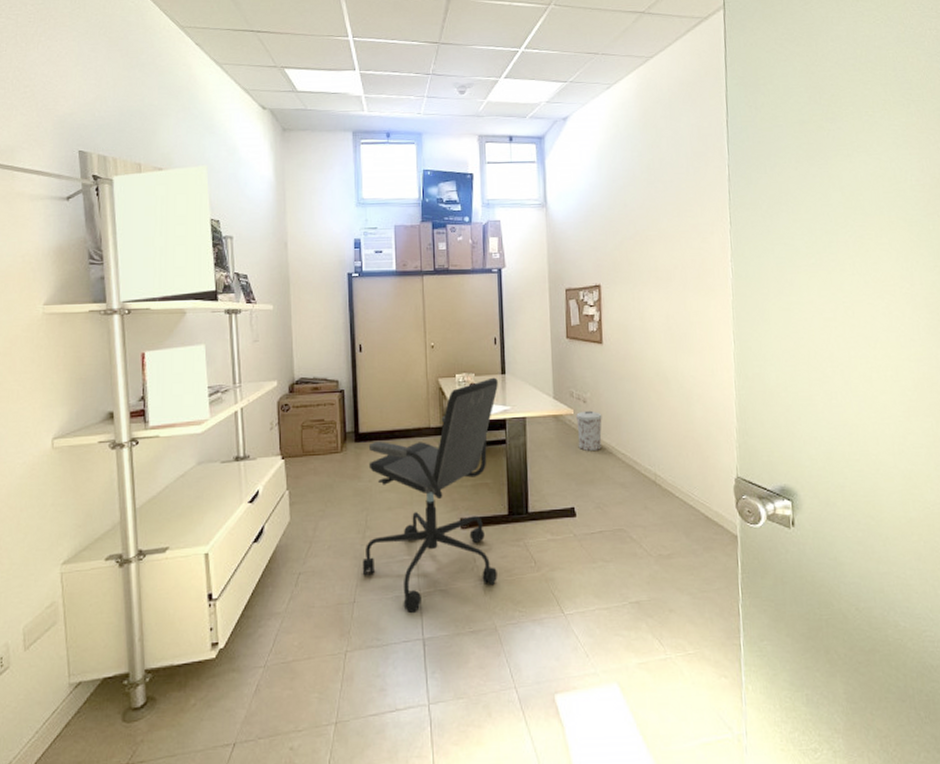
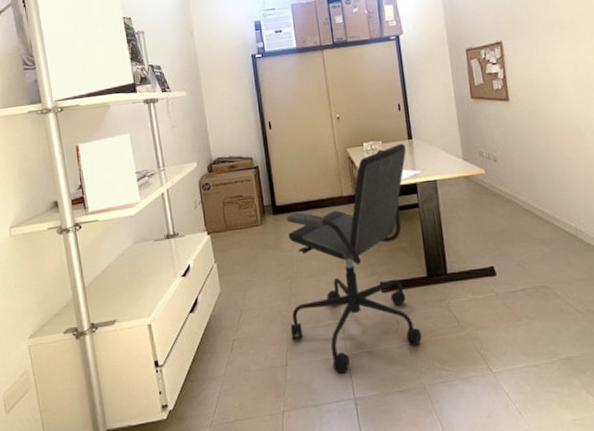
trash can: present [576,410,602,452] -> none [488,169,517,210]

